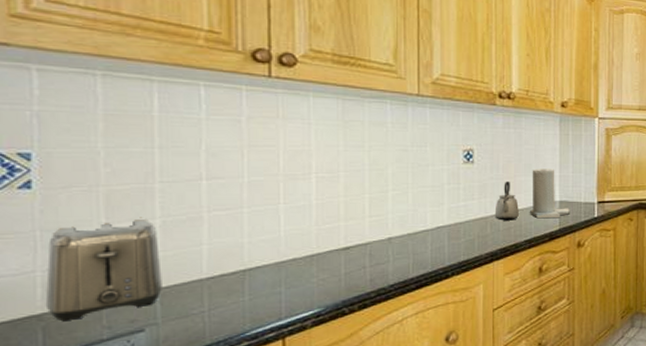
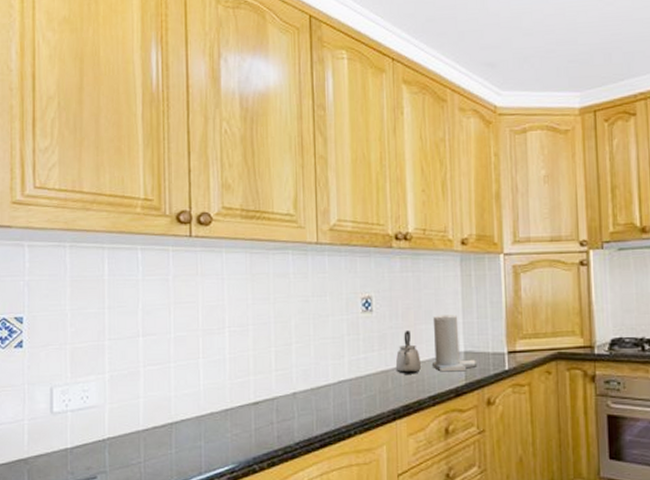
toaster: present [45,217,162,322] -> none [30,372,110,466]

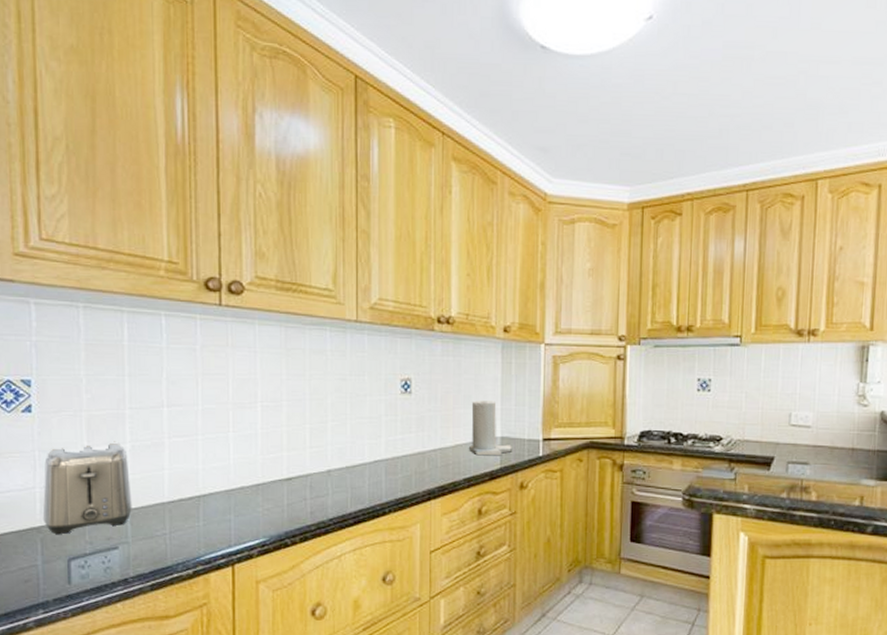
toaster: none [30,372,110,466] -> present [42,441,132,535]
kettle: present [395,329,421,374] -> none [432,413,457,457]

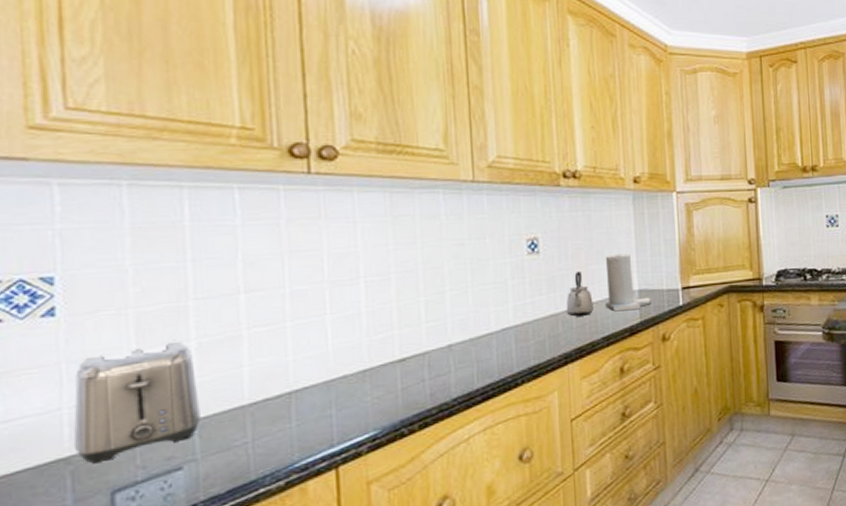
kettle: none [432,413,457,457] -> present [566,270,593,317]

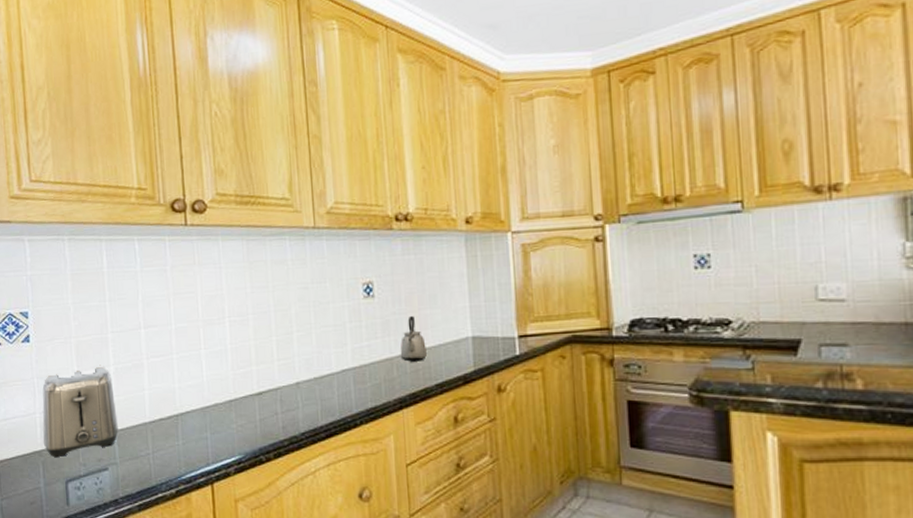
paper towel: present [604,253,651,312] -> none [437,298,485,359]

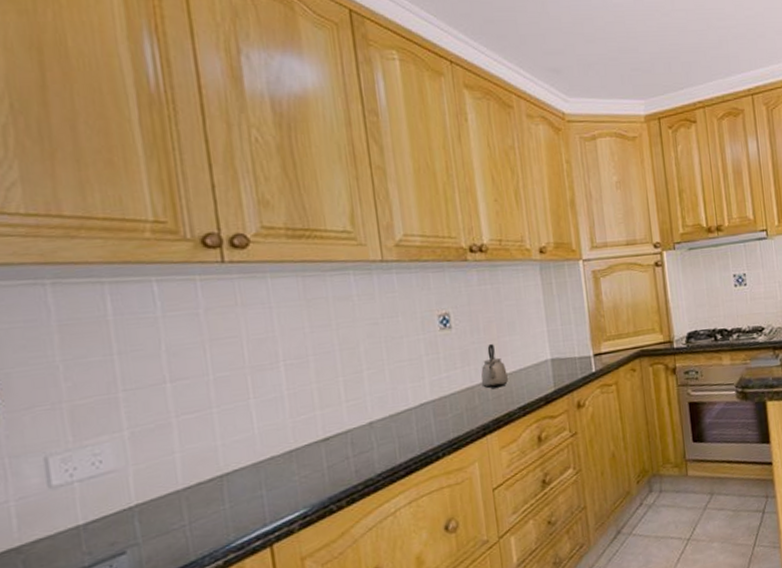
toaster: present [42,365,118,458] -> none [18,430,139,552]

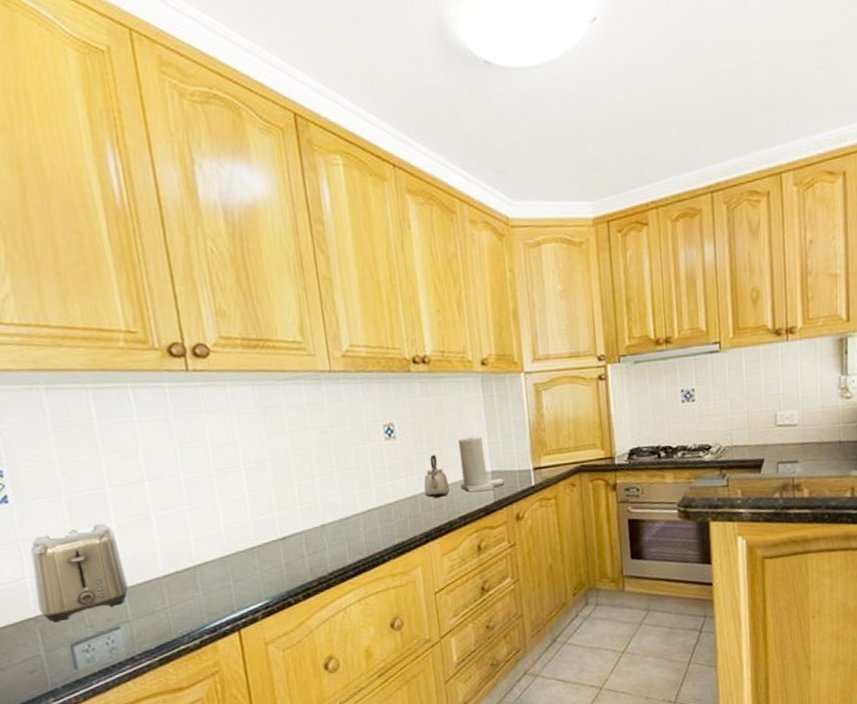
toaster: none [18,430,139,552] -> present [30,521,129,623]
paper towel: none [516,323,564,382] -> present [457,436,504,493]

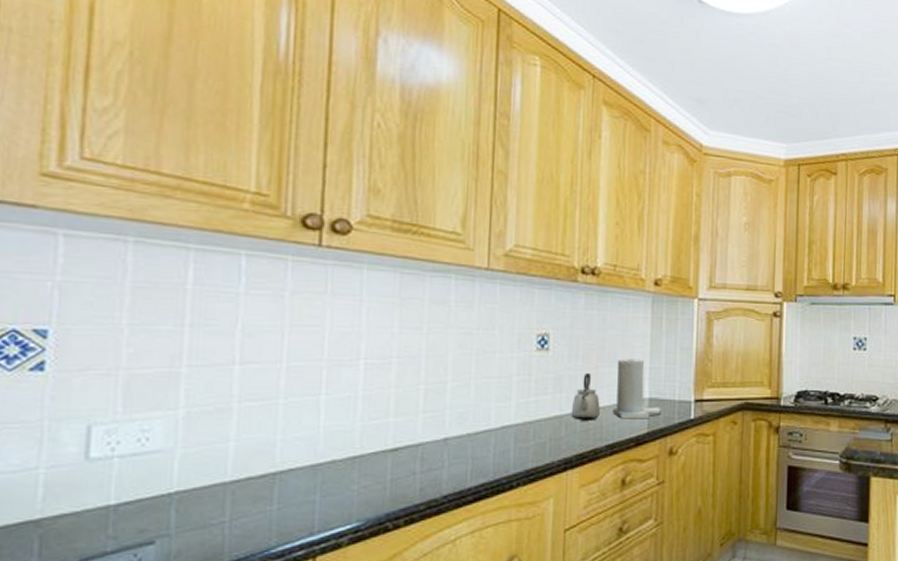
toaster: present [30,521,129,623] -> none [45,406,181,529]

